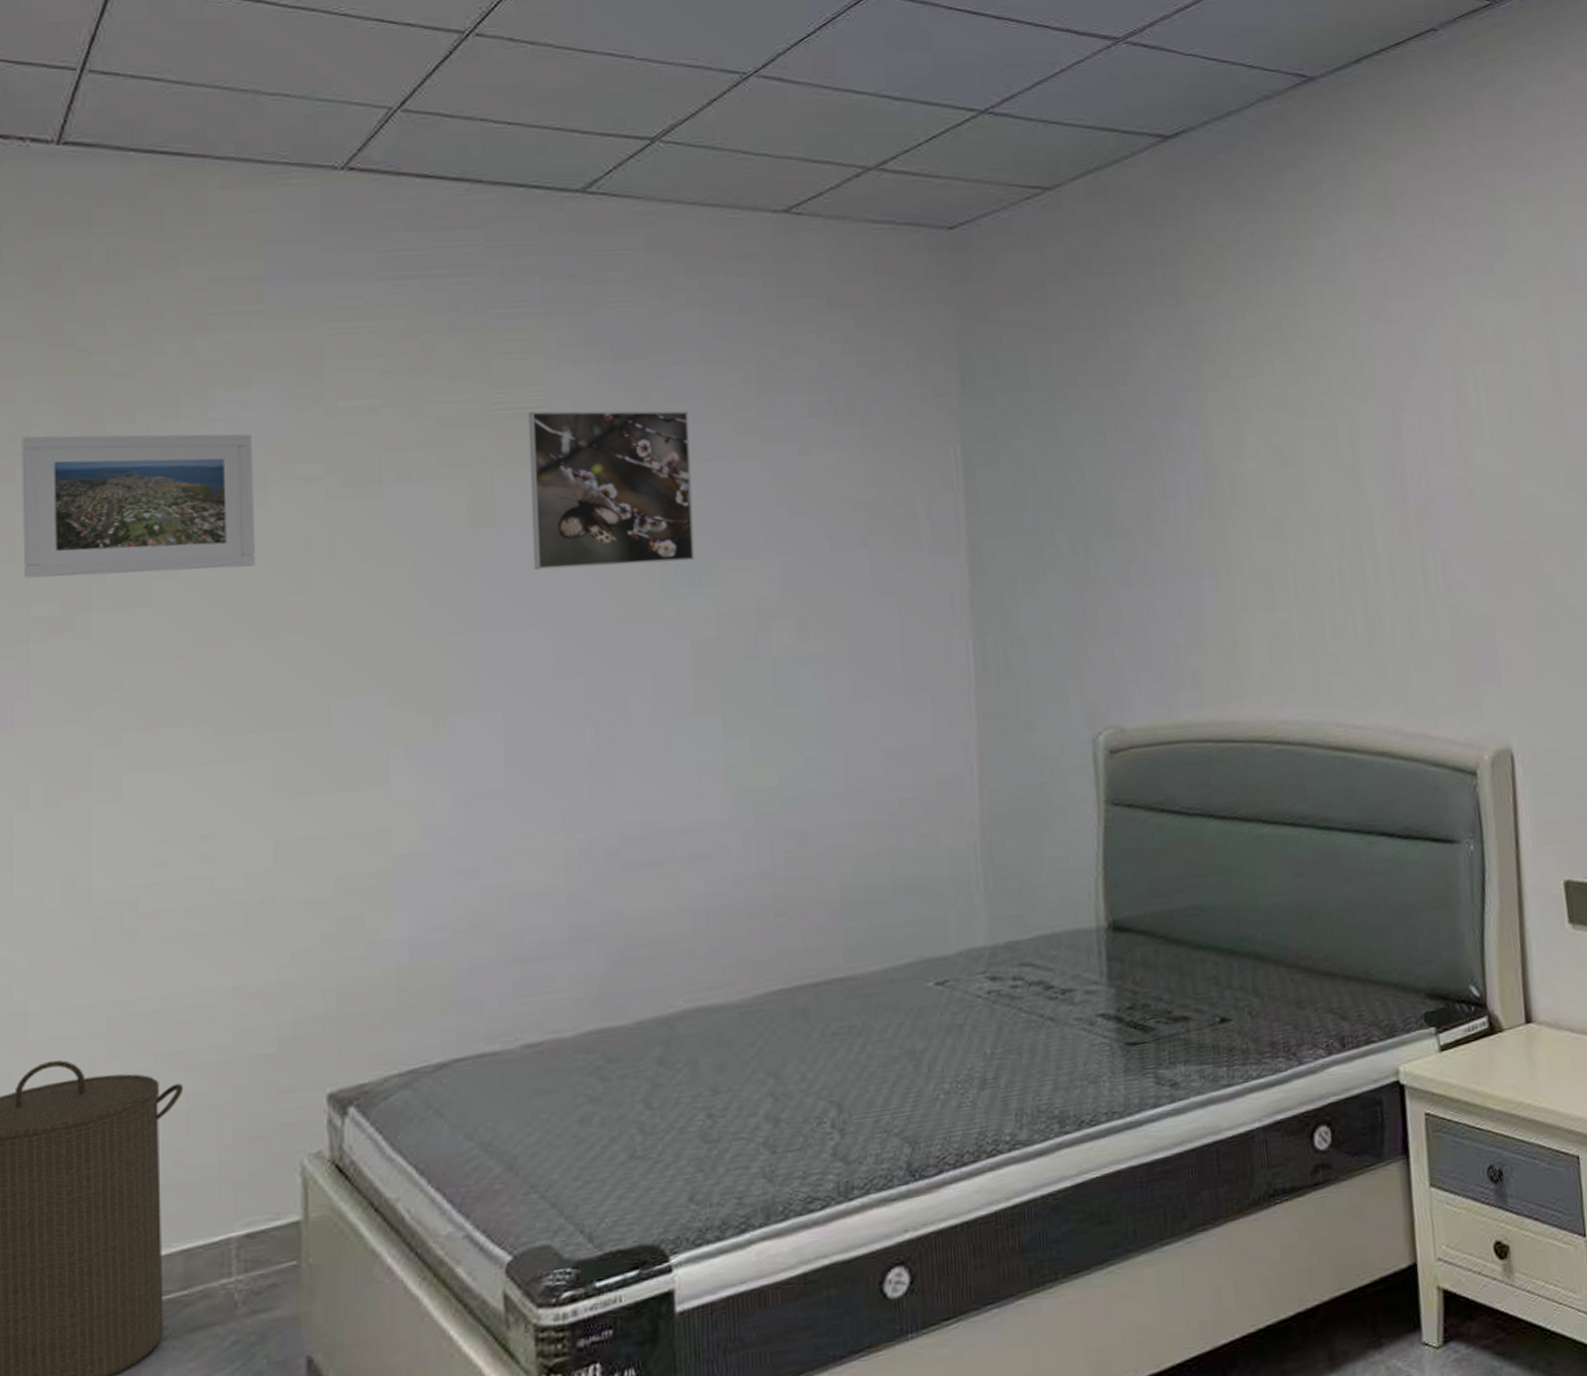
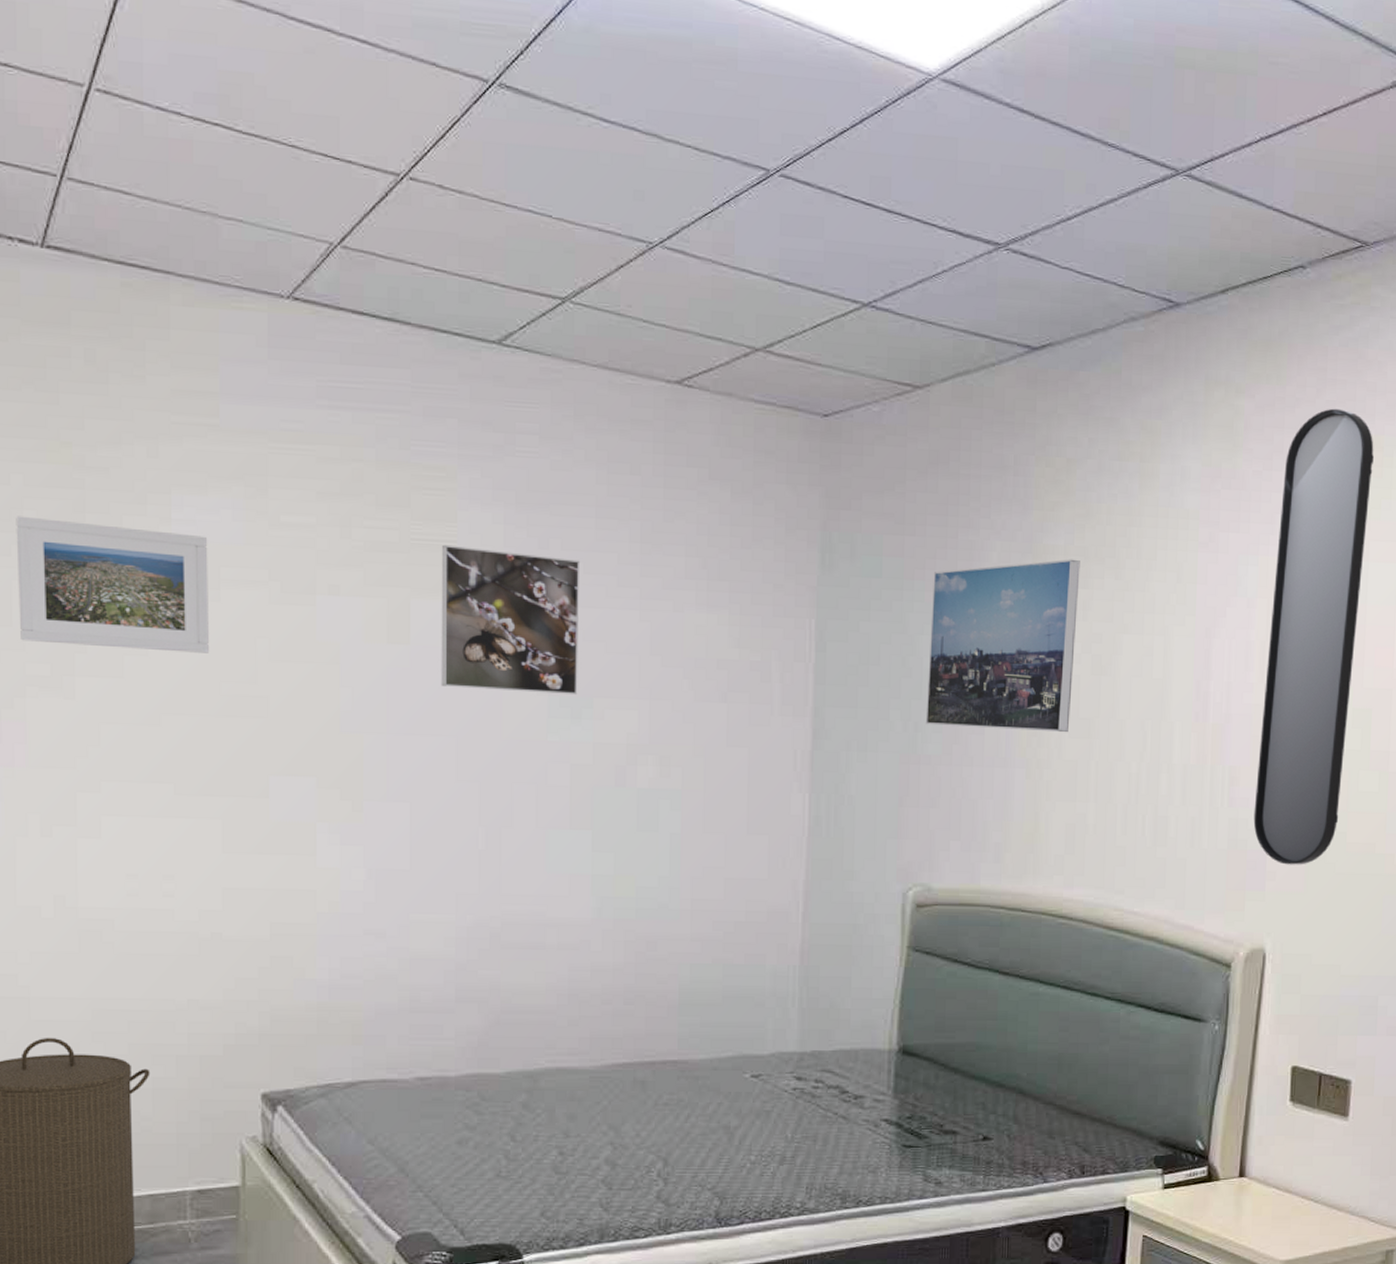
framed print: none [1086,347,1257,545] -> present [925,559,1080,733]
home mirror: none [1448,163,1569,650] -> present [1253,408,1374,865]

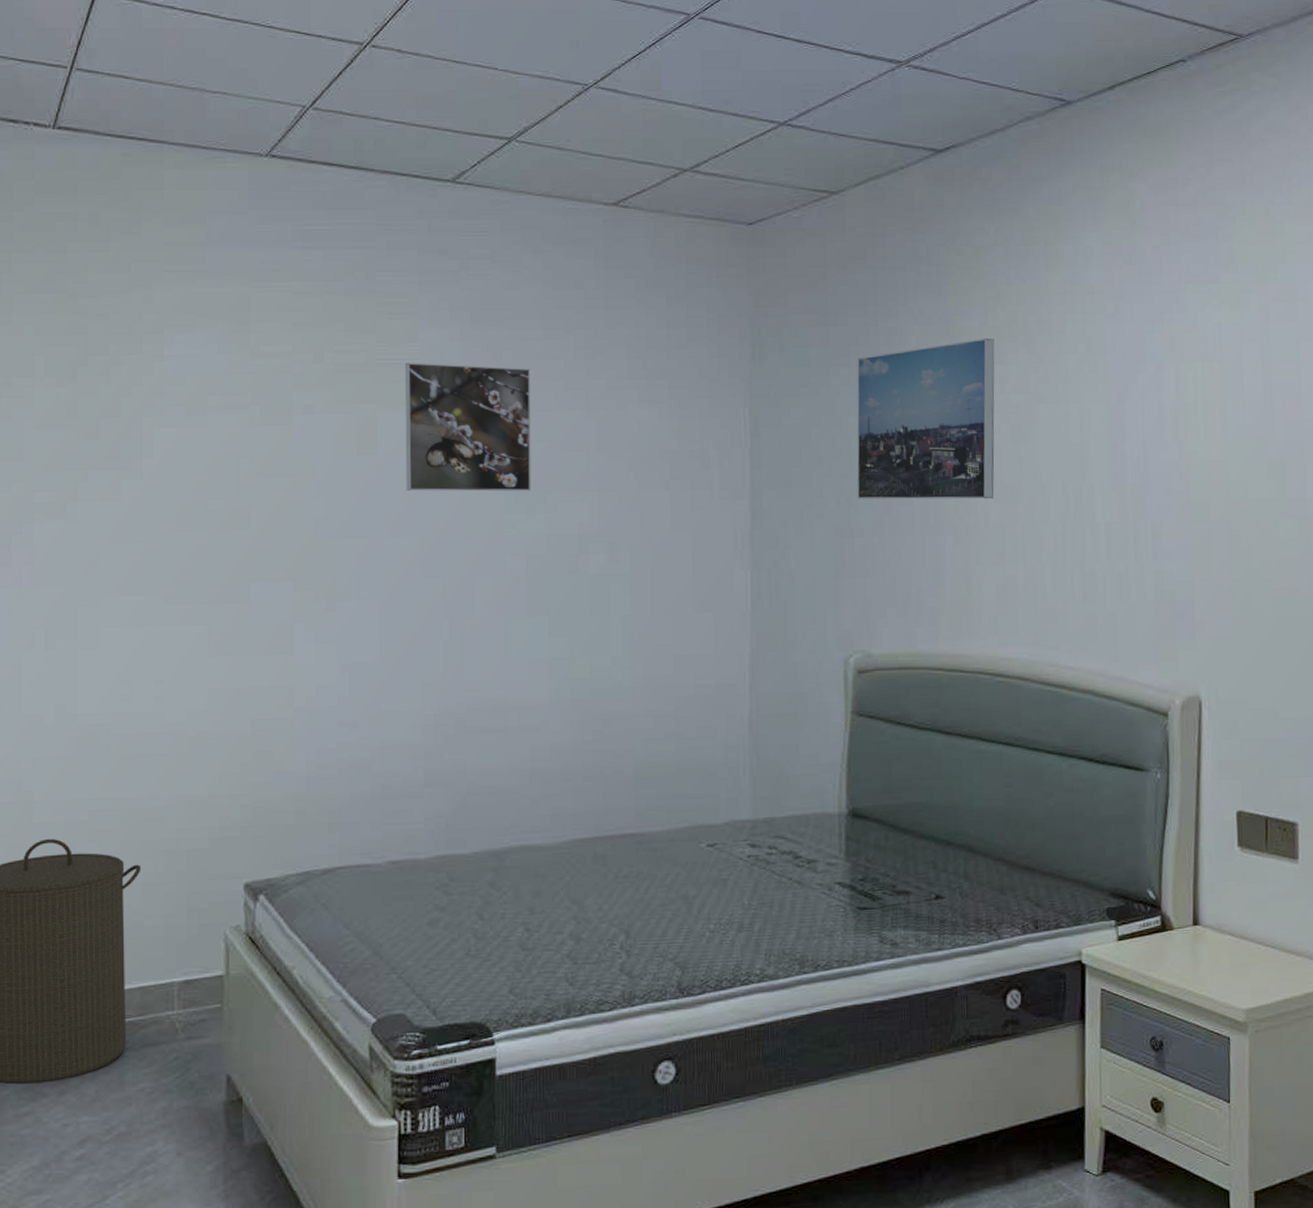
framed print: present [16,516,209,653] -> none [27,362,196,474]
home mirror: present [1253,408,1374,865] -> none [1178,184,1266,613]

